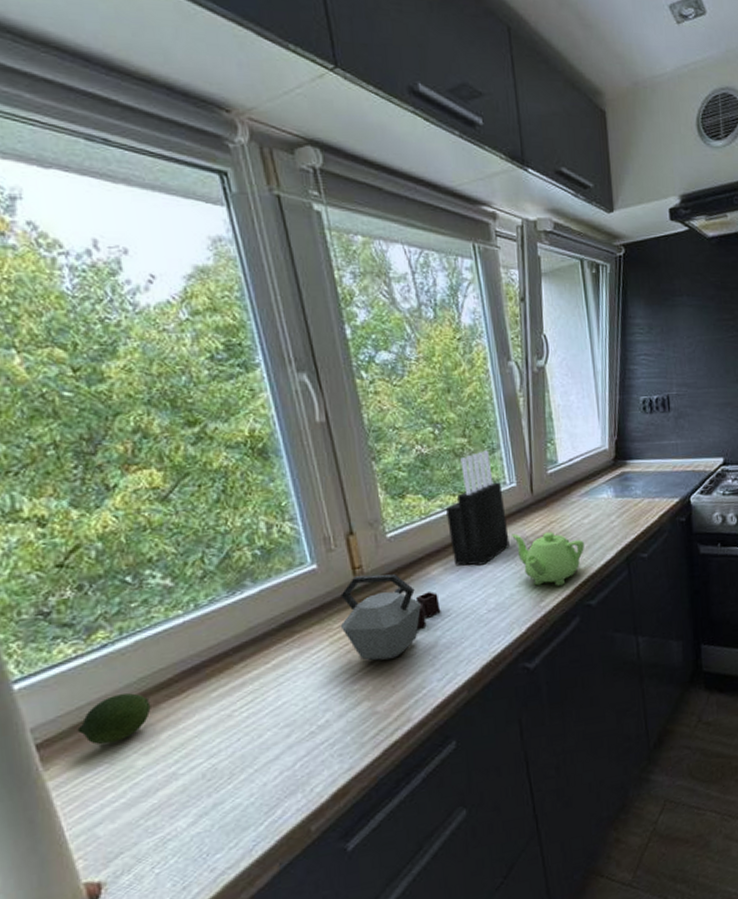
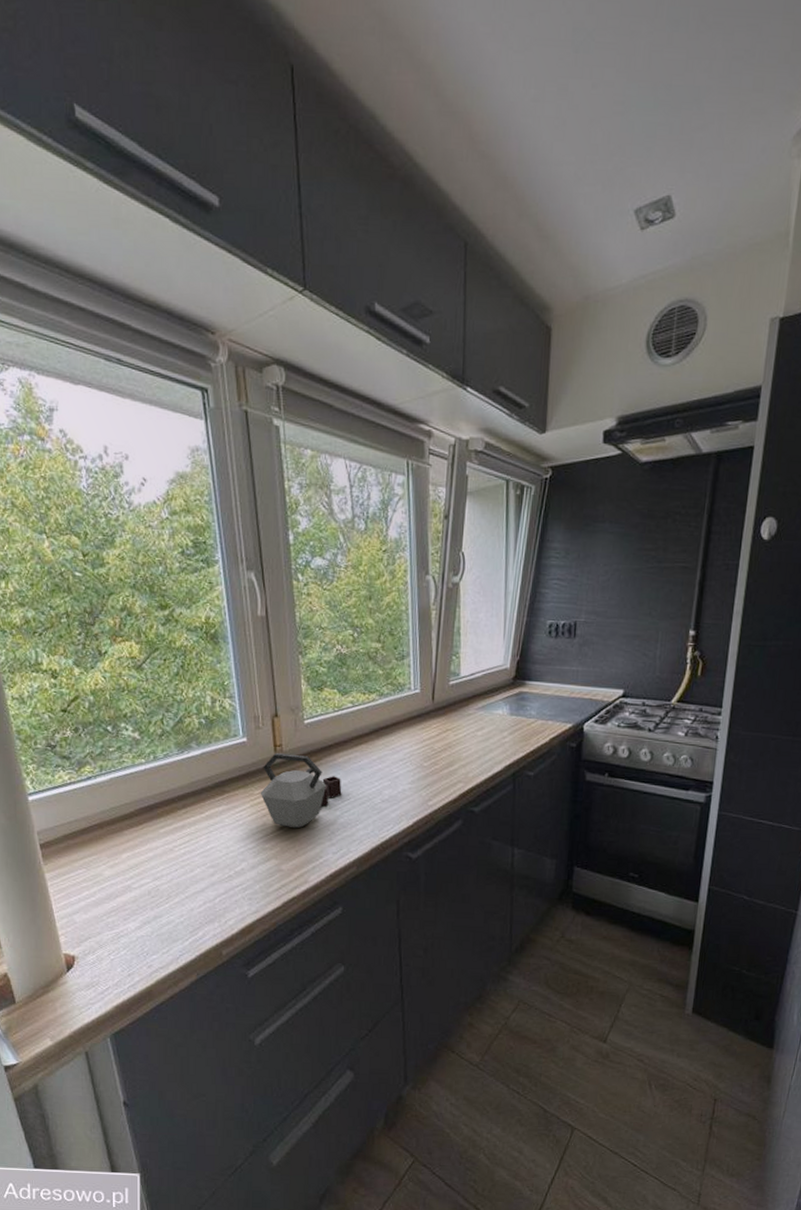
fruit: present [77,693,151,745] -> none [67,818,117,854]
knife block: present [445,450,510,565] -> none [355,656,408,760]
teapot: present [512,532,584,586] -> none [410,736,475,789]

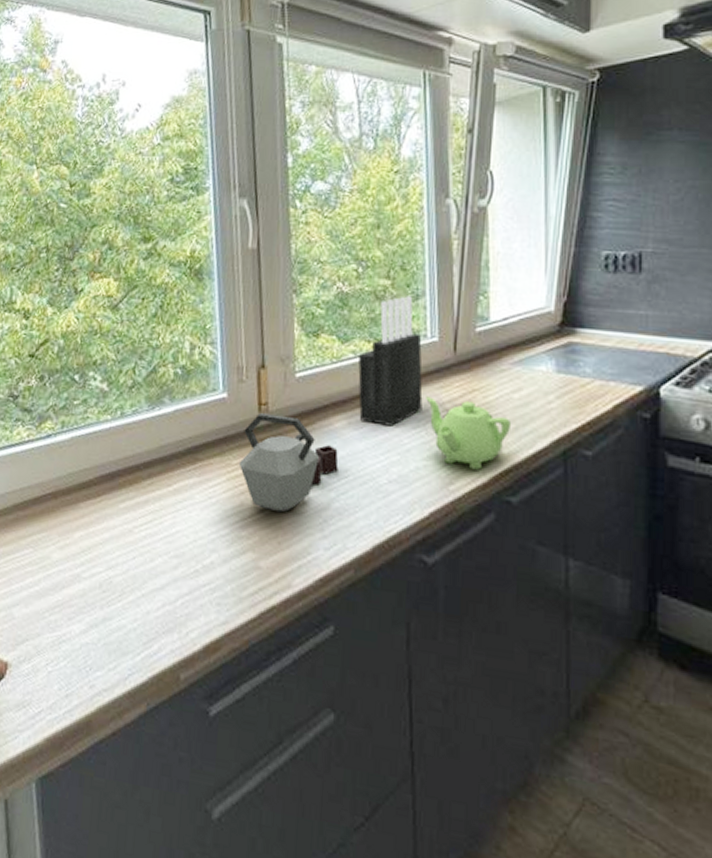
knife block: none [355,656,408,760] -> present [358,296,423,426]
teapot: none [410,736,475,789] -> present [426,396,510,470]

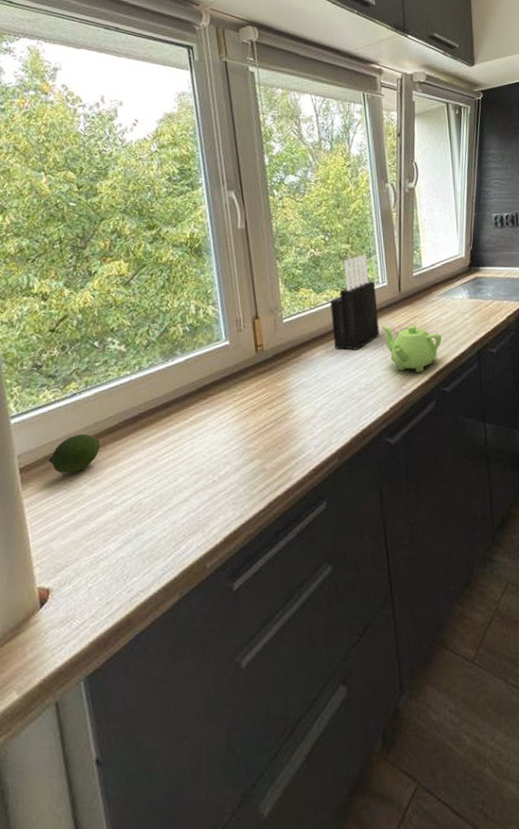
fruit: none [17,484,73,530] -> present [48,434,100,474]
kettle: present [238,413,339,513] -> none [242,352,321,426]

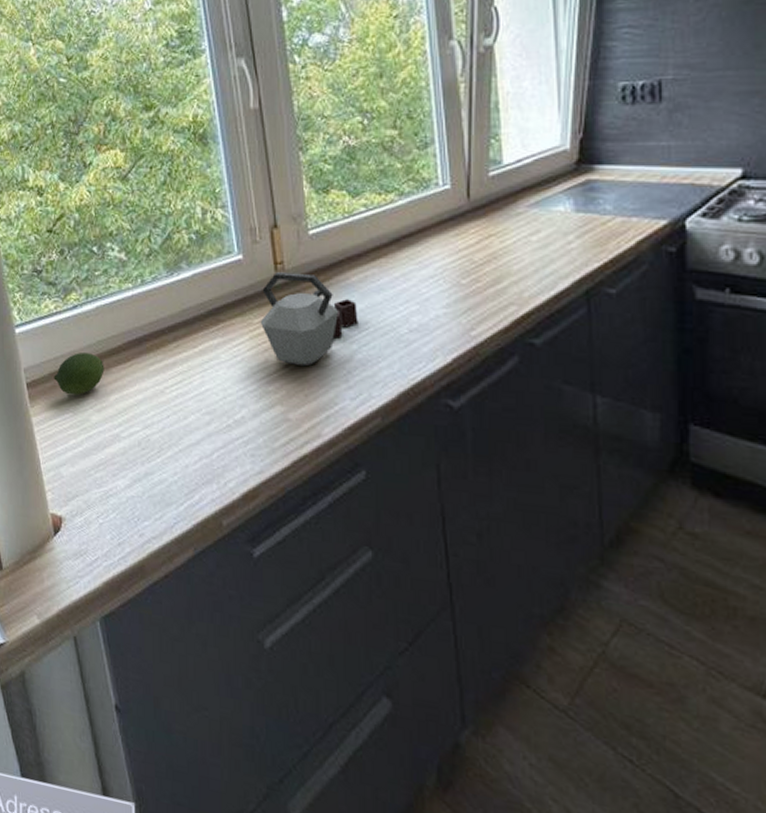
kettle: none [242,352,321,426] -> present [260,272,358,367]
knife block: present [329,255,379,350] -> none [369,145,438,277]
teapot: present [382,325,441,373] -> none [442,245,530,314]

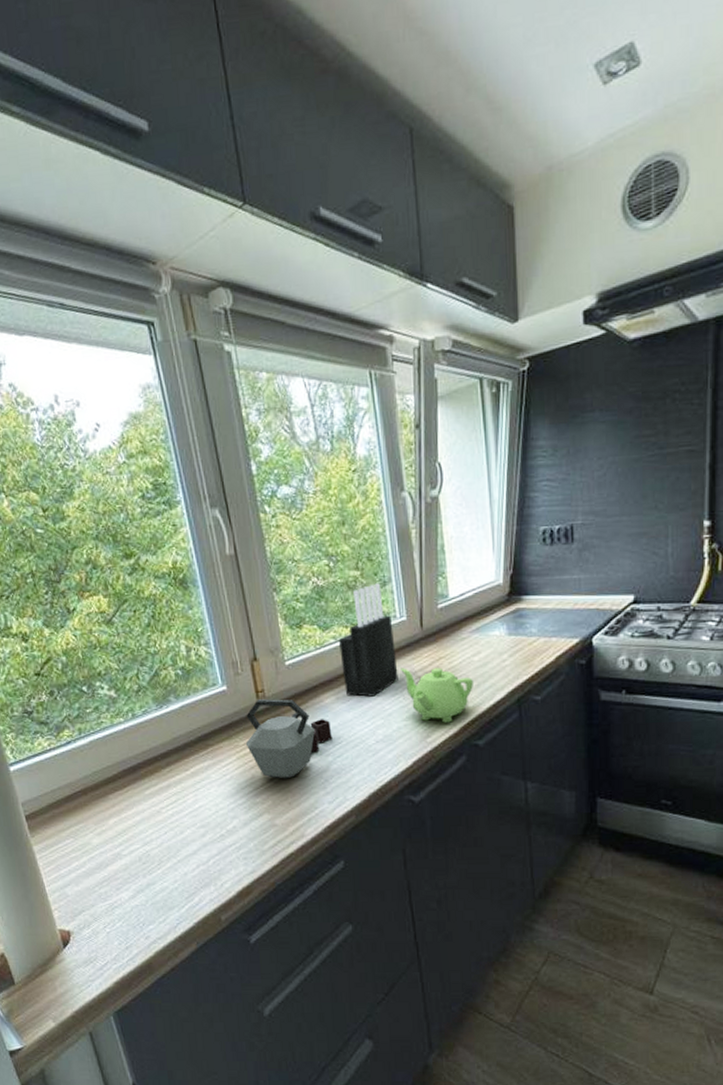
fruit: present [54,352,105,396] -> none [52,783,102,823]
knife block: none [369,145,438,277] -> present [338,583,398,697]
teapot: none [442,245,530,314] -> present [401,668,473,723]

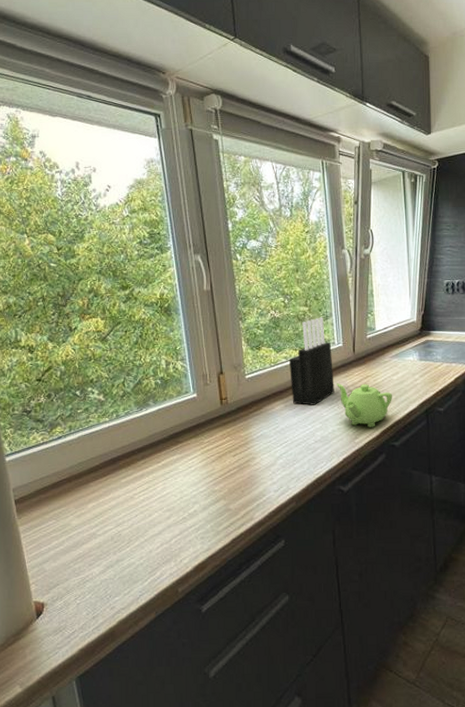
kettle: present [245,699,333,779] -> none [209,405,280,471]

